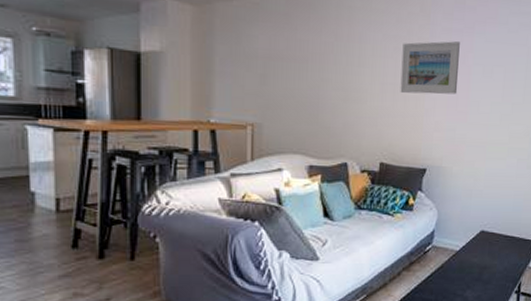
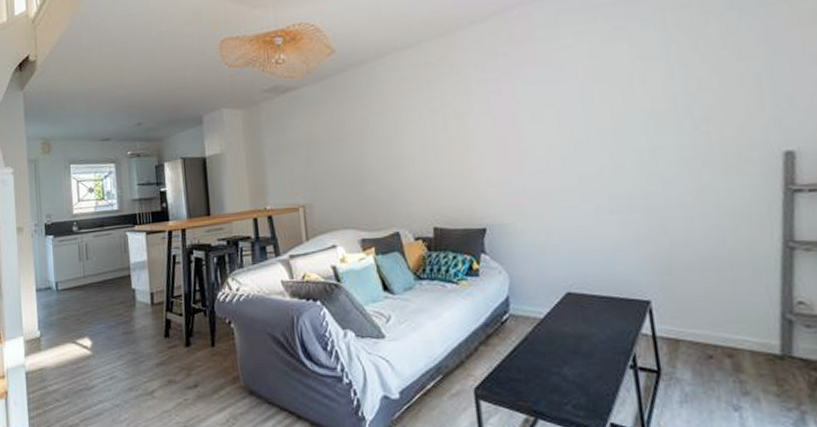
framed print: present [400,41,460,95] -> none [437,91,506,152]

